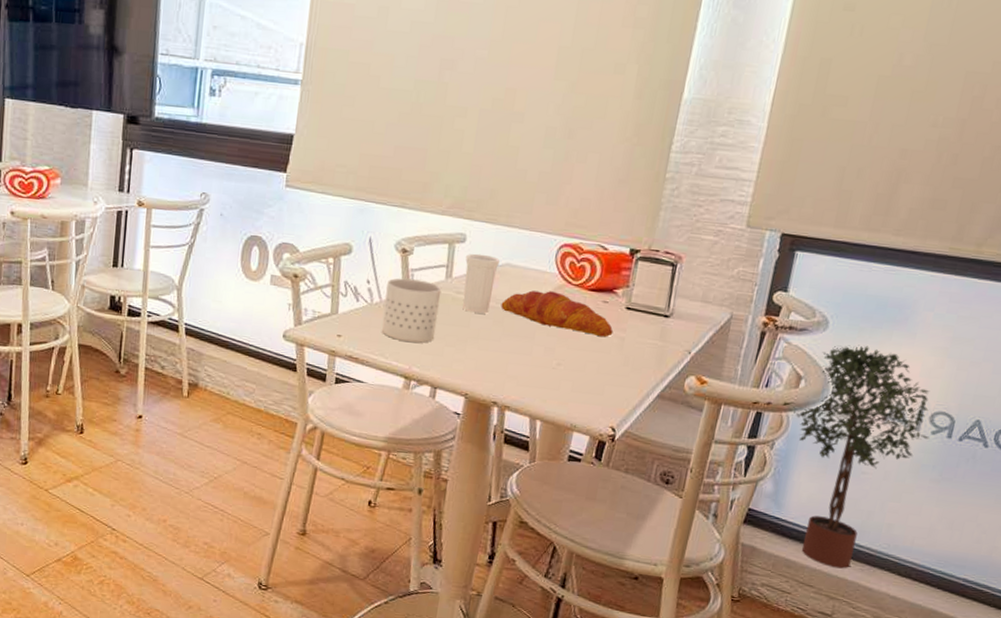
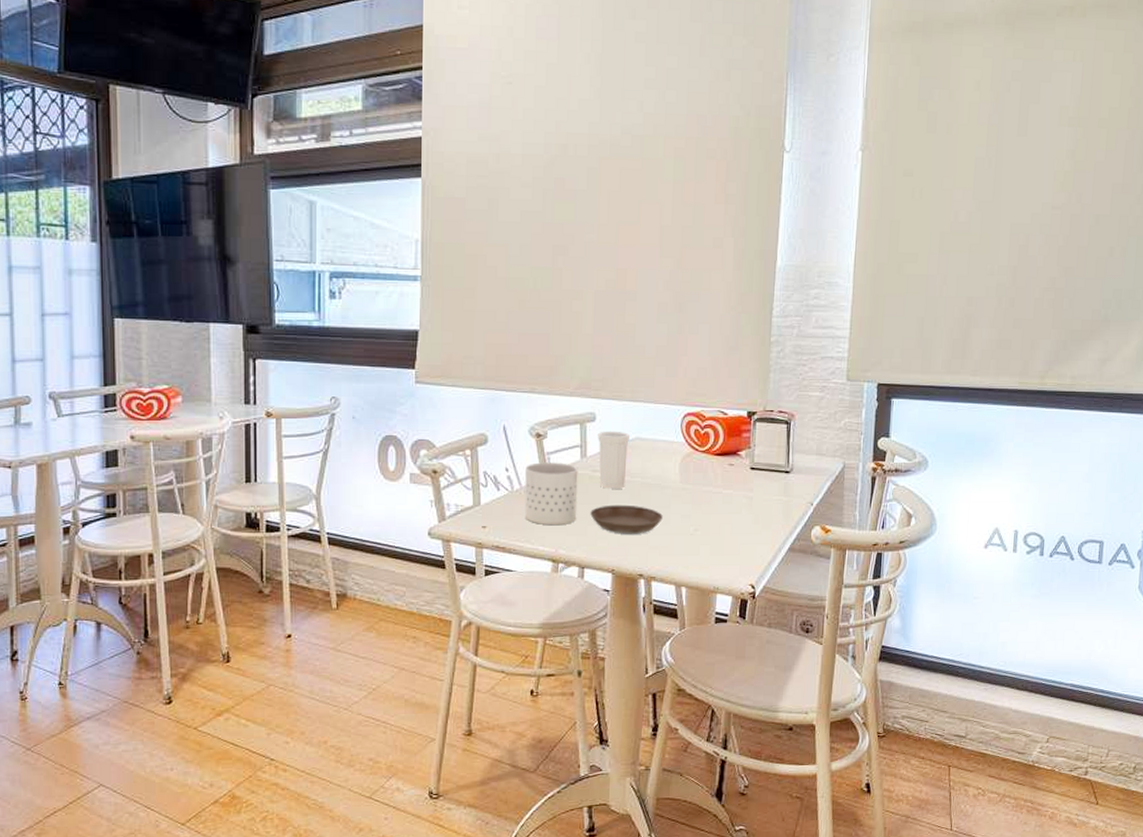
saucer: none [449,328,525,362] -> present [590,504,663,534]
croissant: present [500,290,614,338] -> none [636,460,742,499]
potted tree: present [794,345,930,569] -> none [909,479,1025,691]

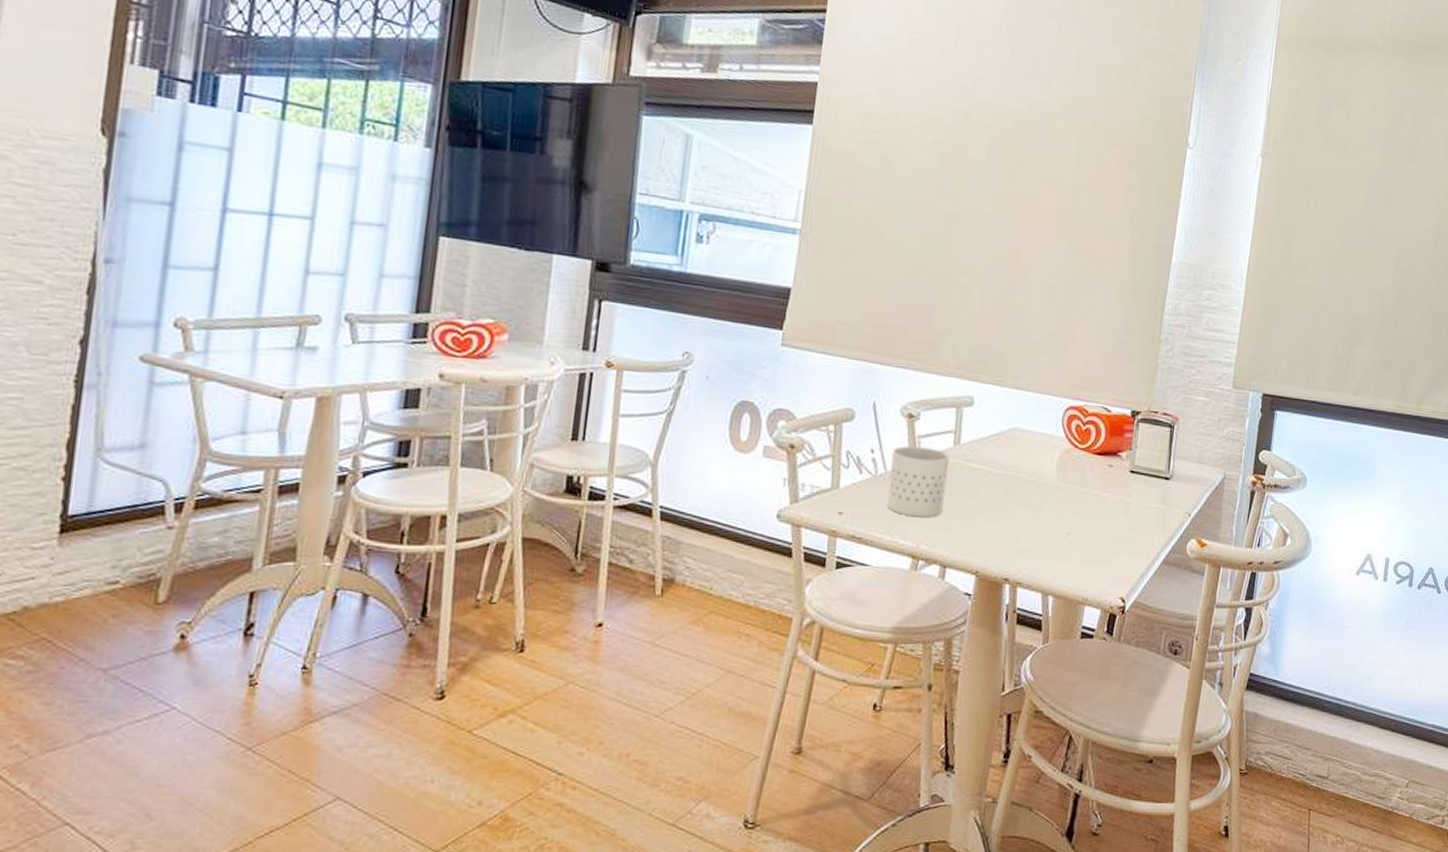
saucer: present [590,504,663,534] -> none [958,499,1035,534]
cup: present [598,431,629,489] -> none [971,417,1008,482]

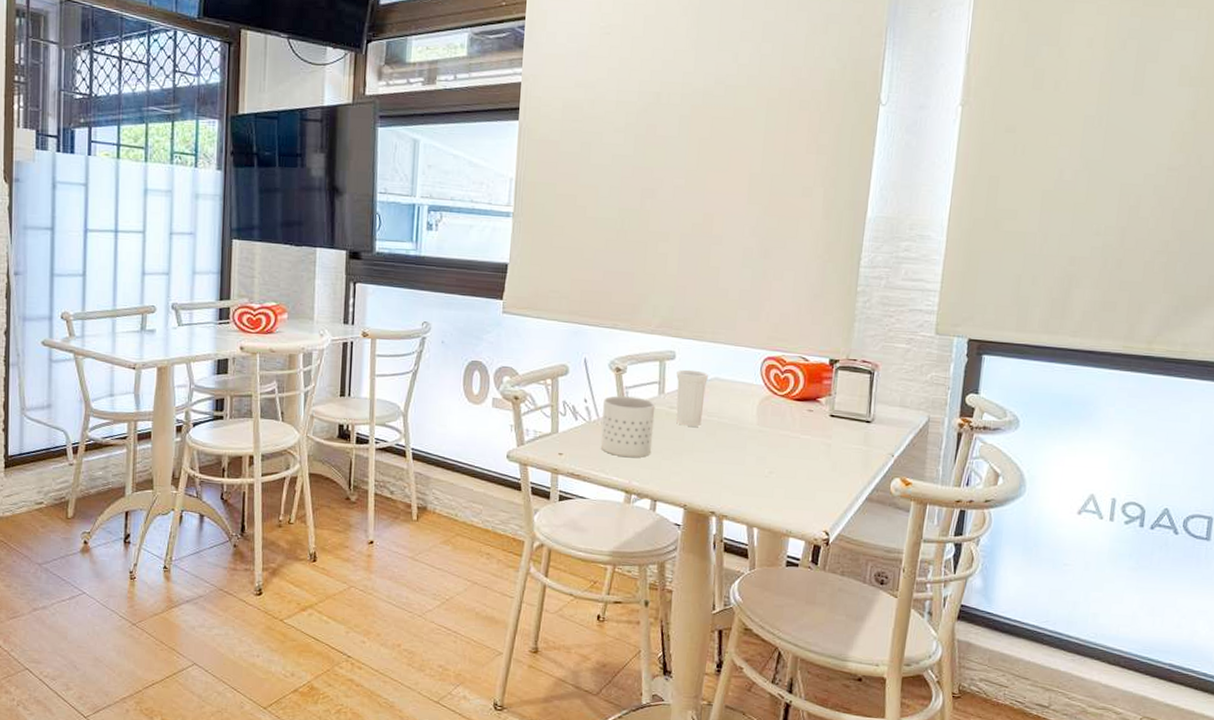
cup: none [971,417,1008,482] -> present [676,369,708,427]

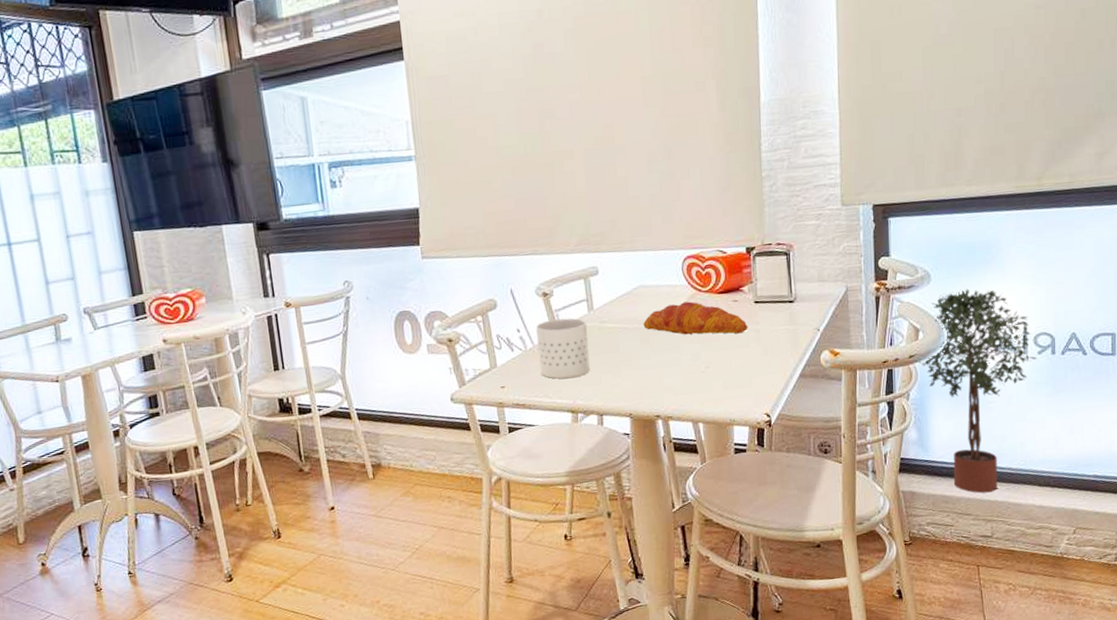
cup: present [676,369,708,427] -> none [602,281,634,338]
croissant: none [712,402,820,445] -> present [643,301,748,335]
potted tree: none [995,441,1123,660] -> present [919,288,1037,494]

